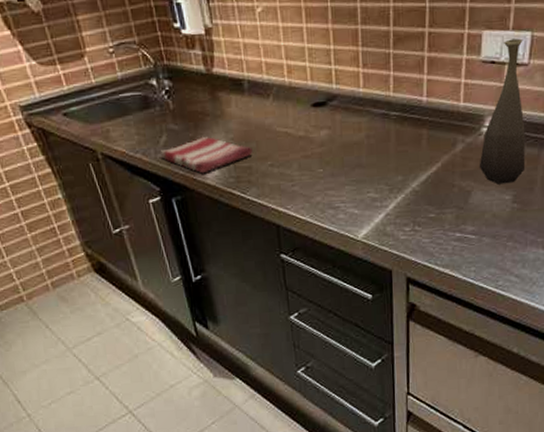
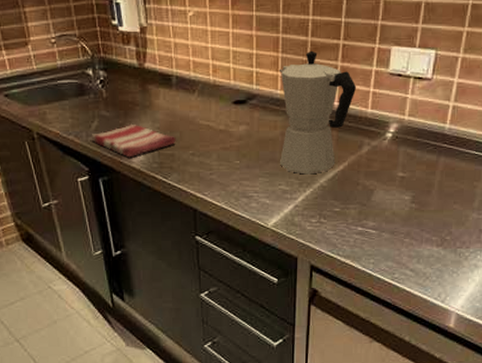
moka pot: none [359,41,446,179] -> present [278,50,356,175]
bottle: present [479,38,526,185] -> none [382,55,428,185]

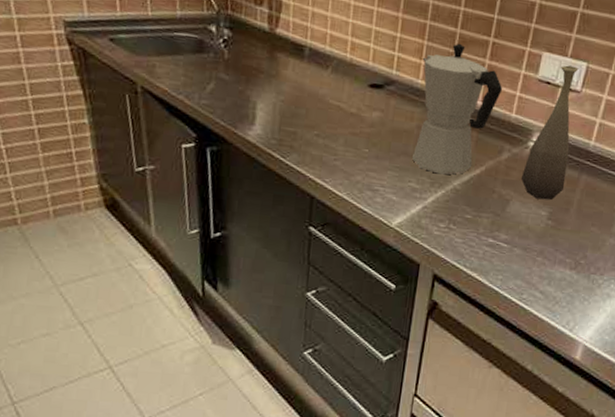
dish towel: present [91,123,177,158] -> none [204,92,302,129]
bottle: none [382,55,428,185] -> present [520,65,579,200]

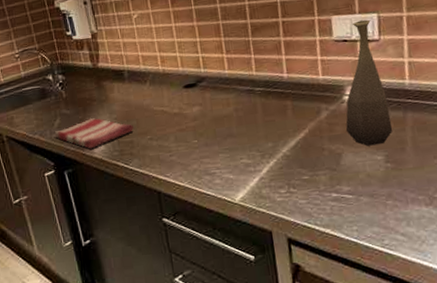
dish towel: none [204,92,302,129] -> present [54,117,134,149]
moka pot: present [412,43,502,175] -> none [223,31,303,146]

